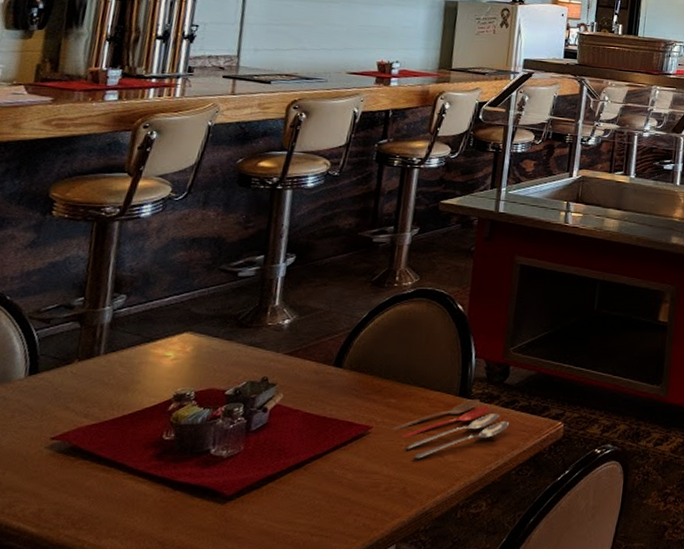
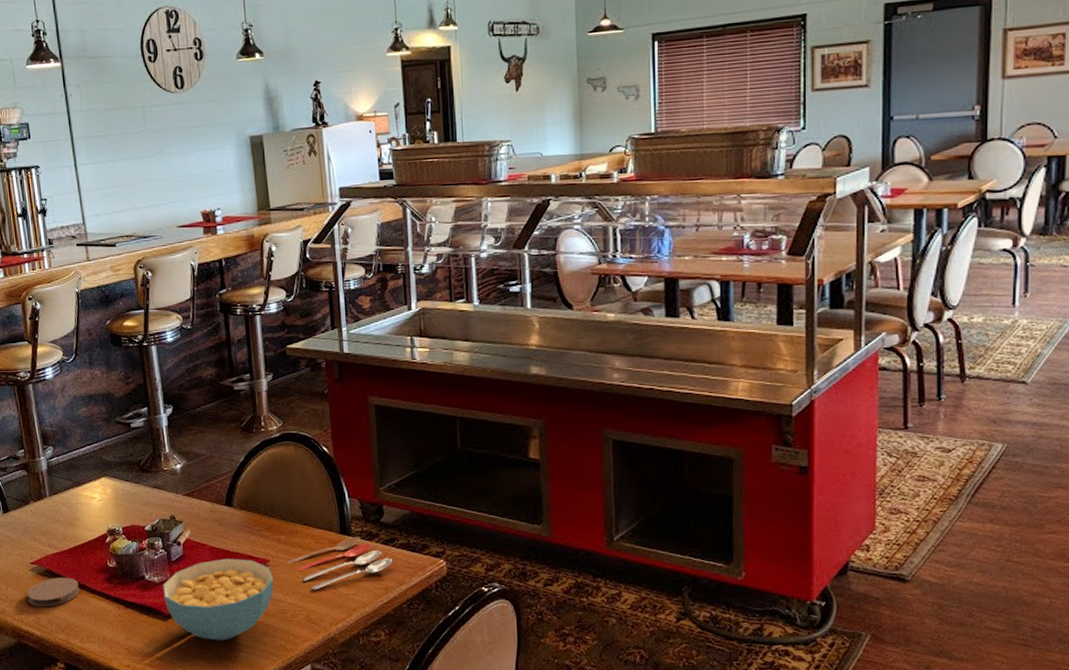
coaster: none [31,454,115,495] -> present [27,577,80,607]
cereal bowl: none [229,426,373,525] -> present [162,558,274,641]

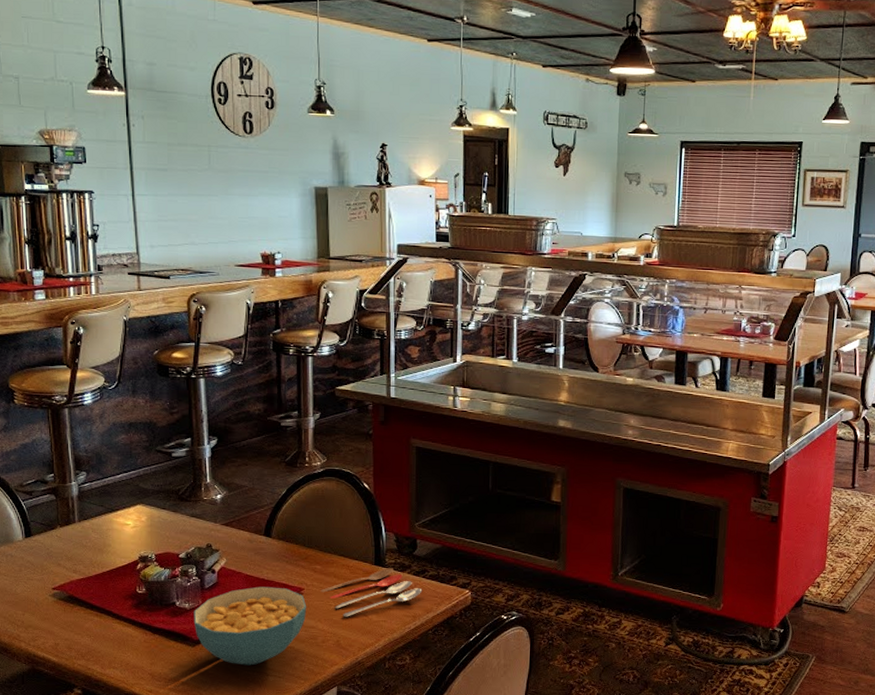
coaster: present [27,577,80,607] -> none [46,602,104,633]

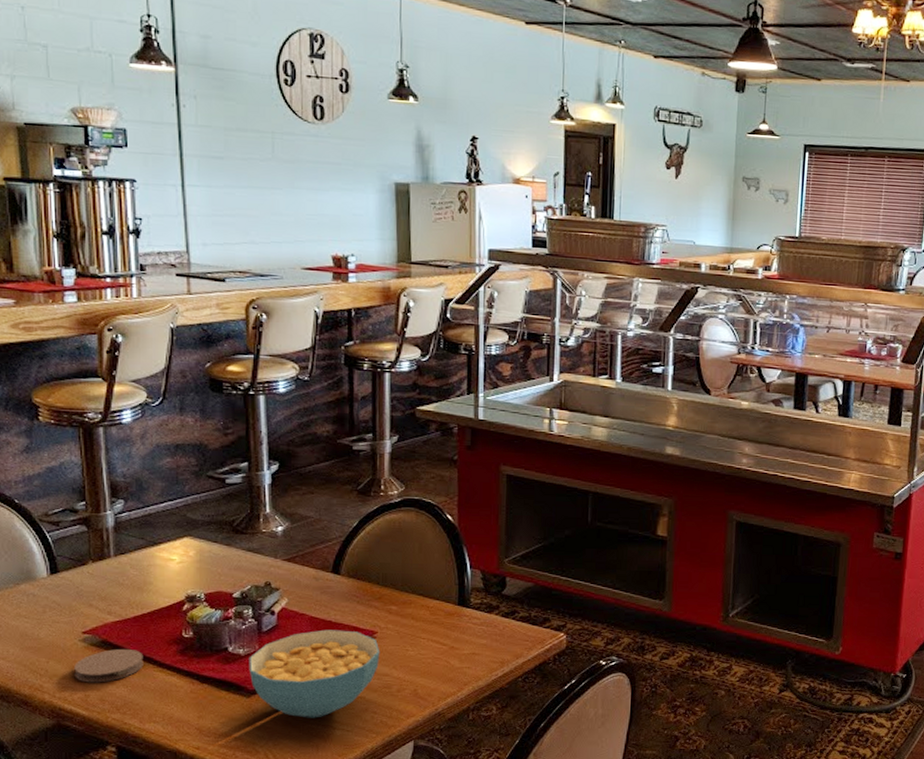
coaster: none [46,602,104,633] -> present [74,648,144,683]
cooking utensil: present [320,568,423,617] -> none [396,609,512,663]

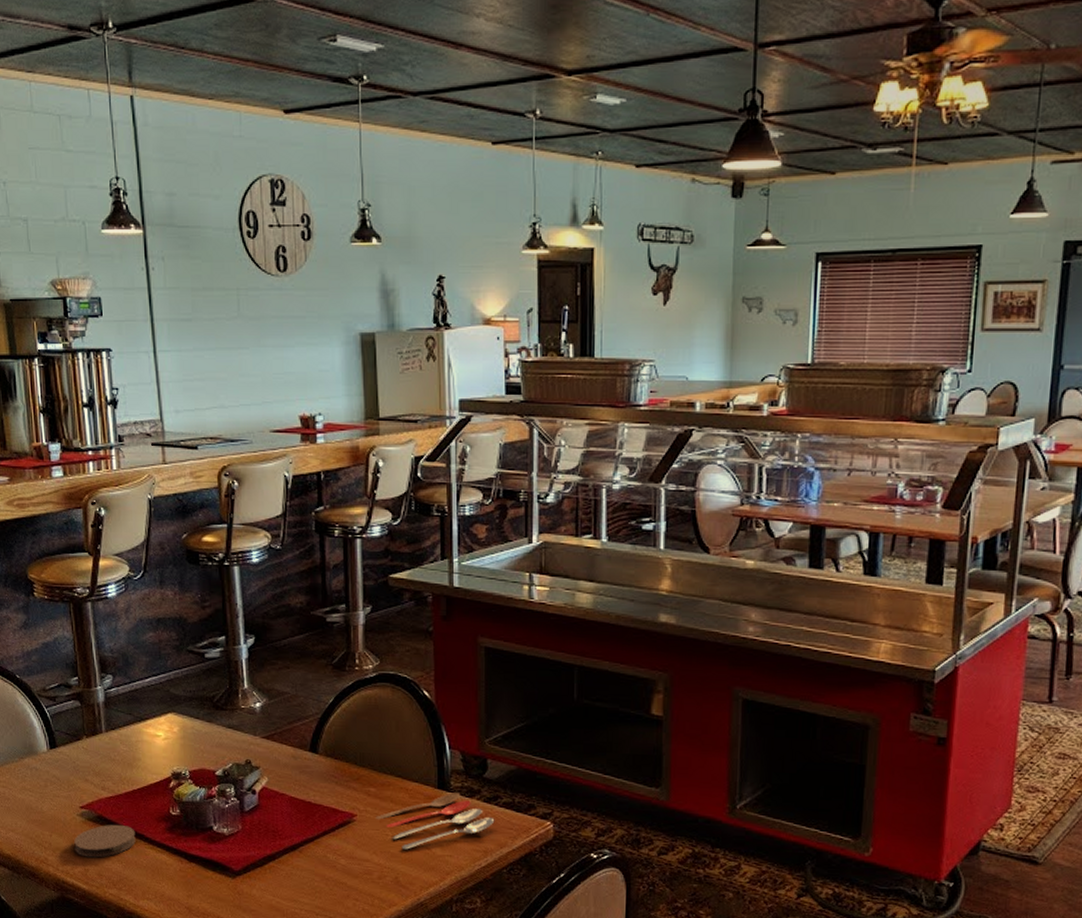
cereal bowl: present [249,629,380,718] -> none [233,810,360,903]
cooking utensil: none [396,609,512,663] -> present [375,792,495,850]

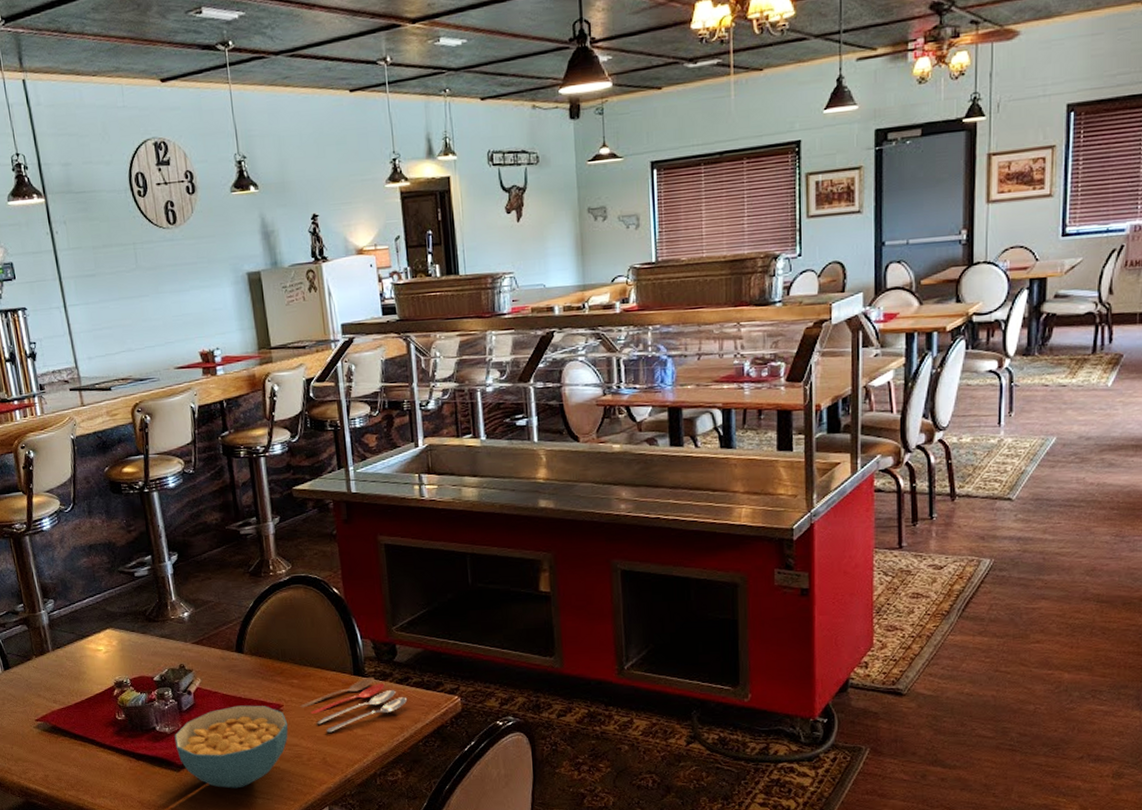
coaster: present [74,824,136,858] -> none [33,732,88,764]
cereal bowl: none [233,810,360,903] -> present [174,705,289,789]

